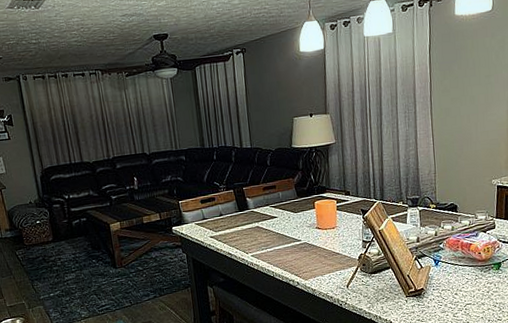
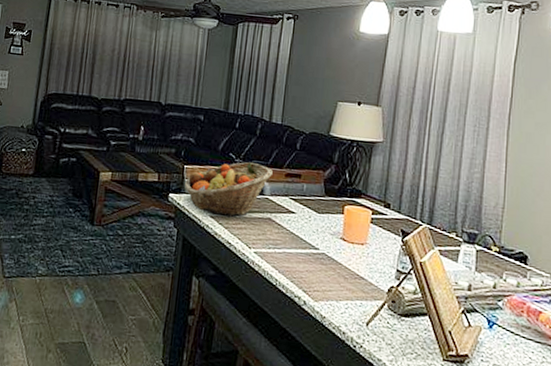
fruit basket: none [182,185,253,235] -> present [184,161,273,217]

